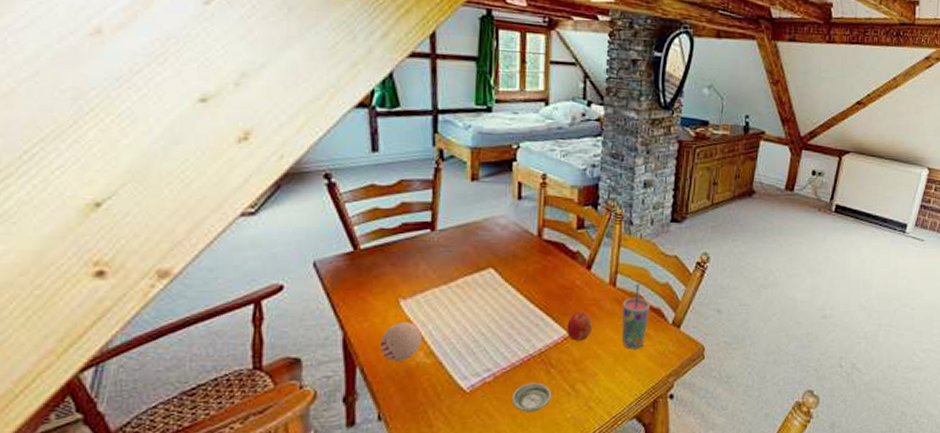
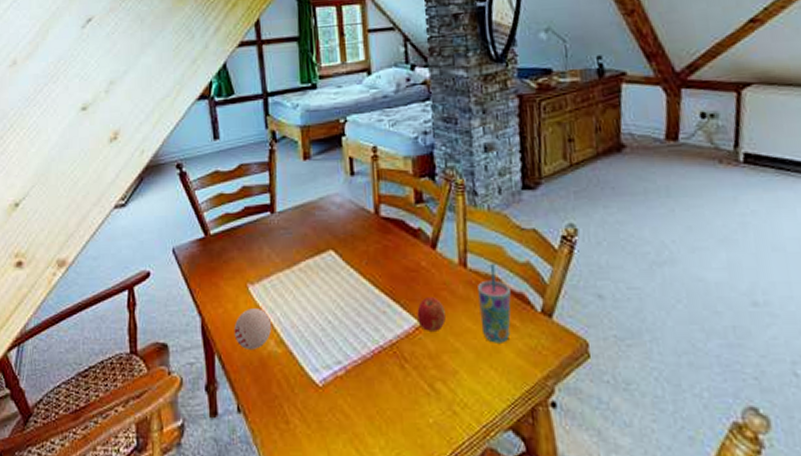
saucer: present [511,382,552,412] -> none [366,379,410,413]

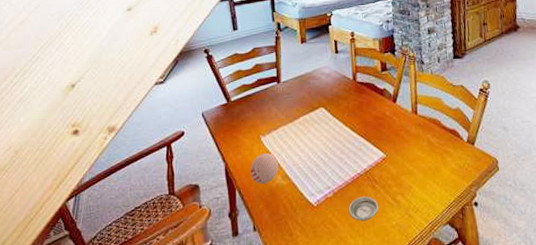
saucer: none [366,379,410,413] -> present [348,196,379,221]
fruit: present [417,297,446,331] -> none [383,136,403,161]
cup: present [478,264,511,343] -> none [425,111,447,165]

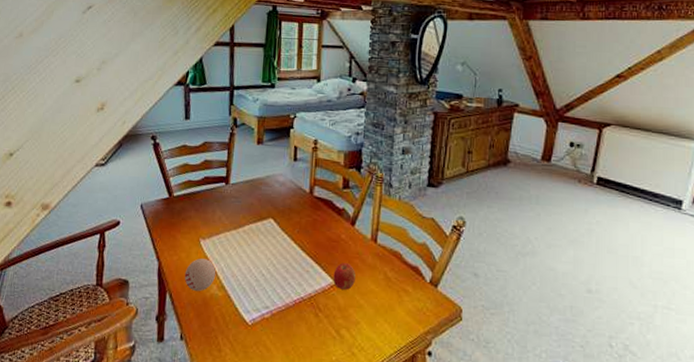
saucer: present [348,196,379,221] -> none [285,323,320,350]
fruit: none [383,136,403,161] -> present [333,263,356,290]

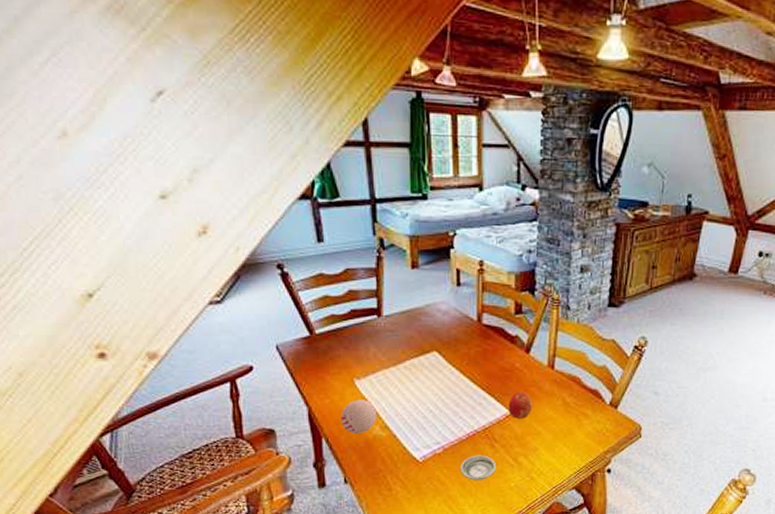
saucer: none [285,323,320,350] -> present [460,455,497,480]

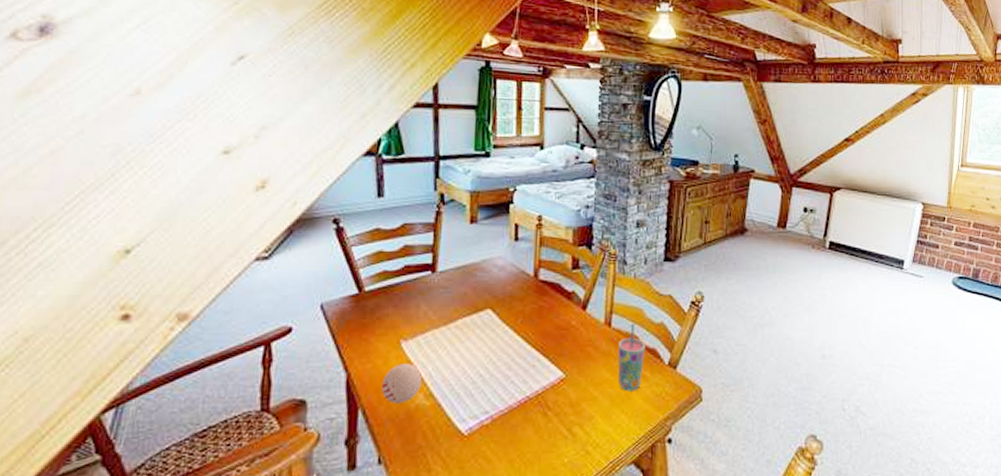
saucer: present [460,455,497,480] -> none [509,425,549,456]
fruit: present [508,392,532,419] -> none [563,352,588,382]
cup: none [560,367,587,428] -> present [618,324,645,391]

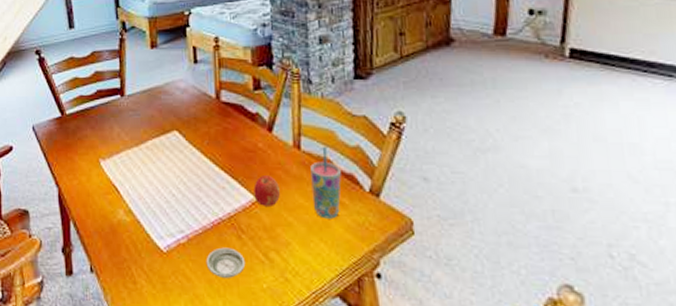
decorative ball: present [381,364,423,403] -> none [87,181,122,217]
saucer: none [509,425,549,456] -> present [206,247,246,278]
fruit: none [563,352,588,382] -> present [253,176,280,206]

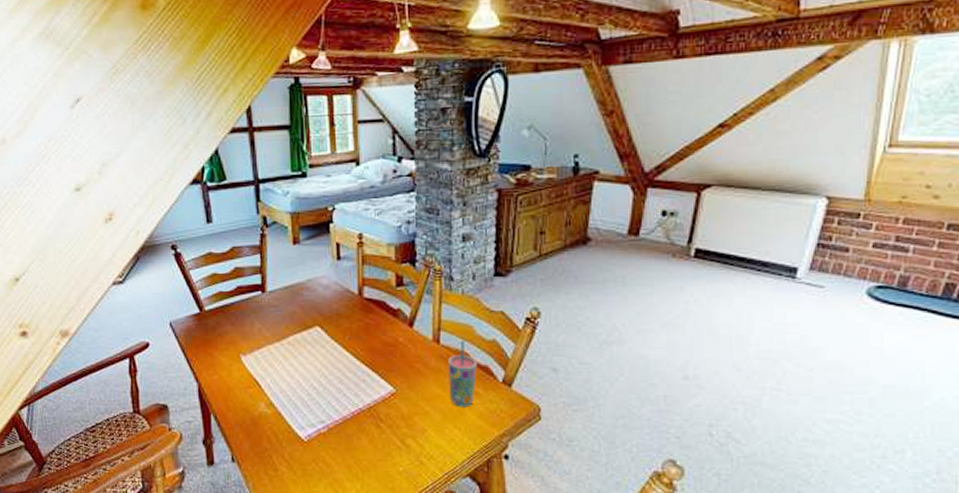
saucer: present [206,247,246,278] -> none [345,435,384,463]
fruit: present [253,176,280,206] -> none [393,368,418,397]

